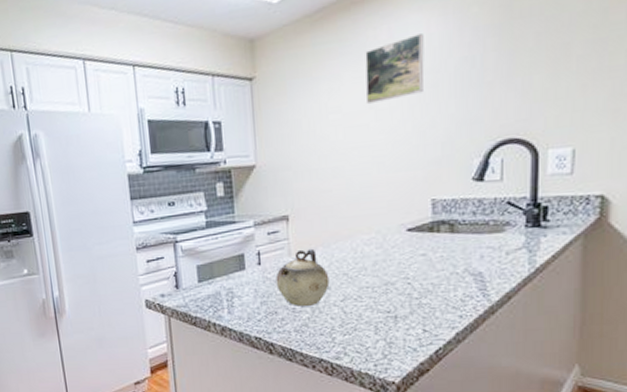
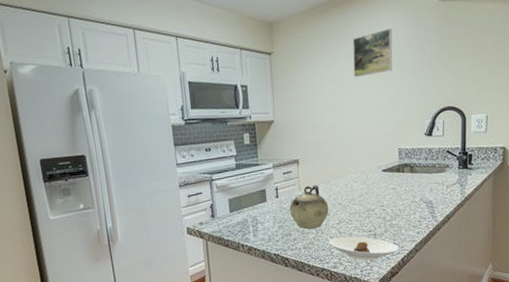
saucer: none [329,318,431,352] -> present [328,236,399,261]

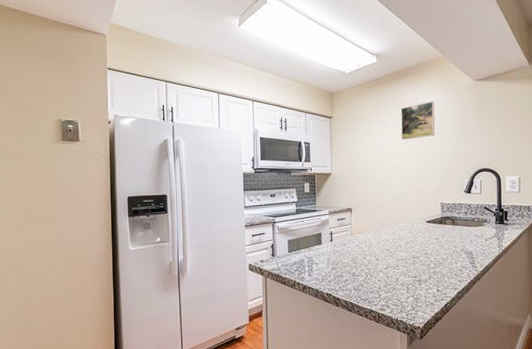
teapot: present [289,185,329,229] -> none [342,231,378,272]
saucer: present [328,236,399,261] -> none [377,281,442,305]

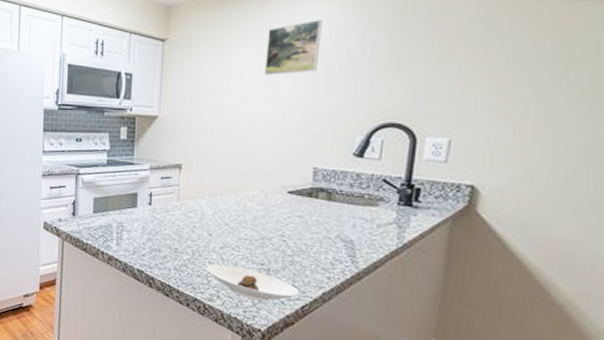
saucer: none [377,281,442,305] -> present [206,264,299,302]

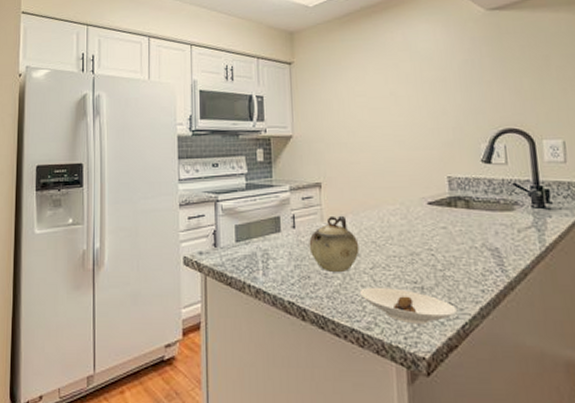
teapot: none [163,196,212,249] -> present [309,215,360,273]
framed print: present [263,20,323,76] -> none [384,39,434,92]

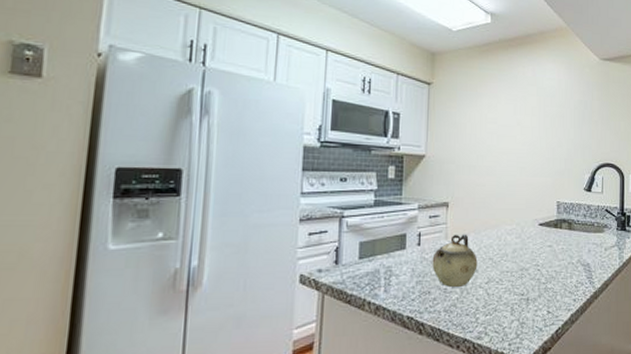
saucer: present [359,287,457,324] -> none [474,299,553,332]

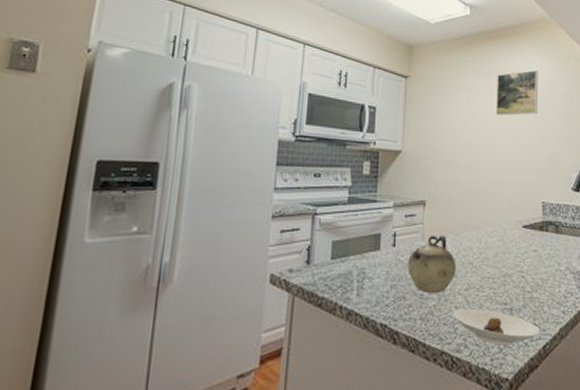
saucer: none [474,299,553,332] -> present [452,308,540,345]
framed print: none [514,78,555,122] -> present [495,70,539,116]

